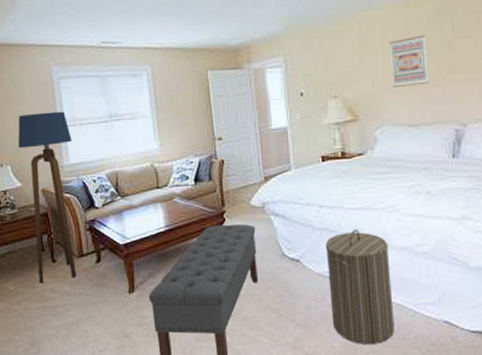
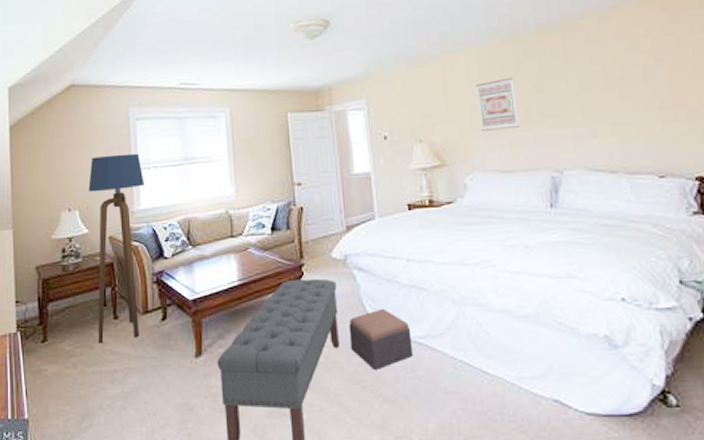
footstool: none [266,248,324,301] -> present [348,308,413,371]
laundry hamper: present [325,229,395,345] -> none [414,287,497,428]

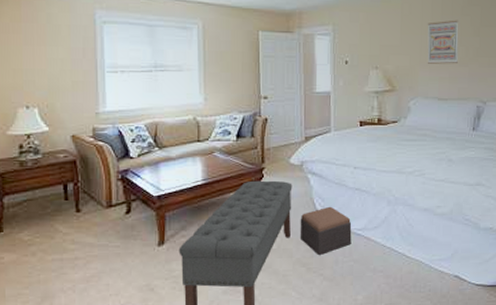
floor lamp: present [88,153,145,344] -> none [49,55,111,234]

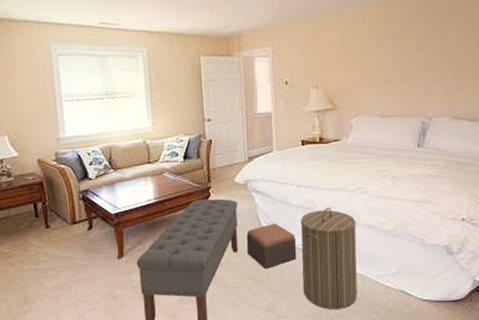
laundry hamper: none [356,191,413,297] -> present [300,208,358,310]
wall art: present [427,20,459,64] -> none [368,34,402,81]

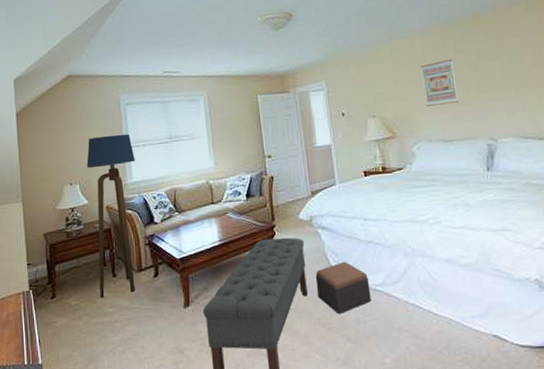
floor lamp: none [15,86,69,247] -> present [87,133,136,298]
laundry hamper: present [300,208,358,310] -> none [371,242,444,361]
wall art: none [368,34,402,81] -> present [420,58,460,106]

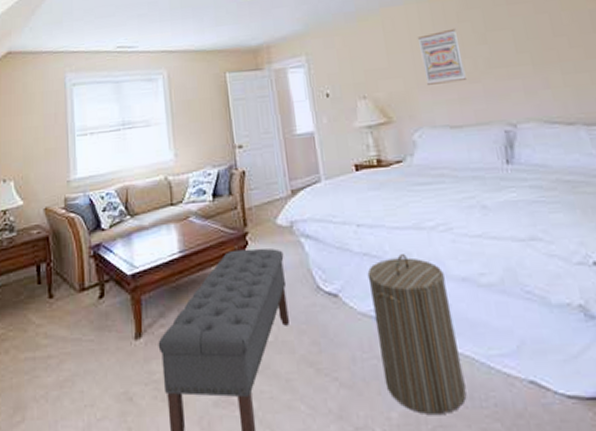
floor lamp: present [87,133,136,298] -> none [24,119,81,326]
footstool: present [315,261,371,315] -> none [298,279,370,351]
laundry hamper: none [371,242,444,361] -> present [367,254,467,416]

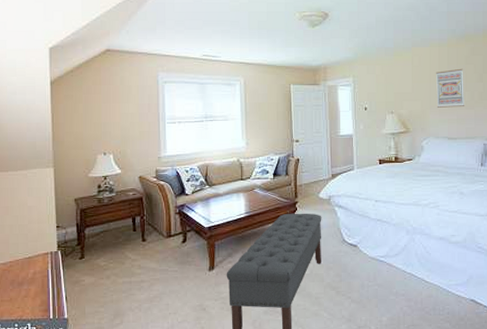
laundry hamper: present [367,254,467,416] -> none [378,221,431,319]

